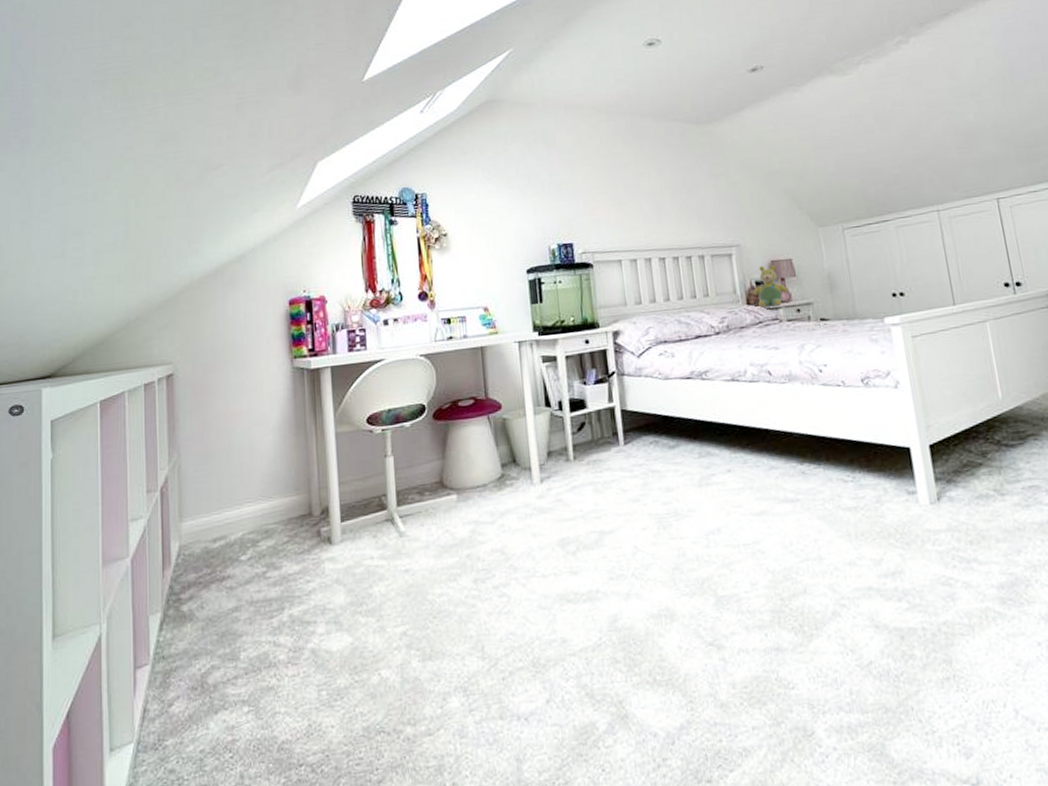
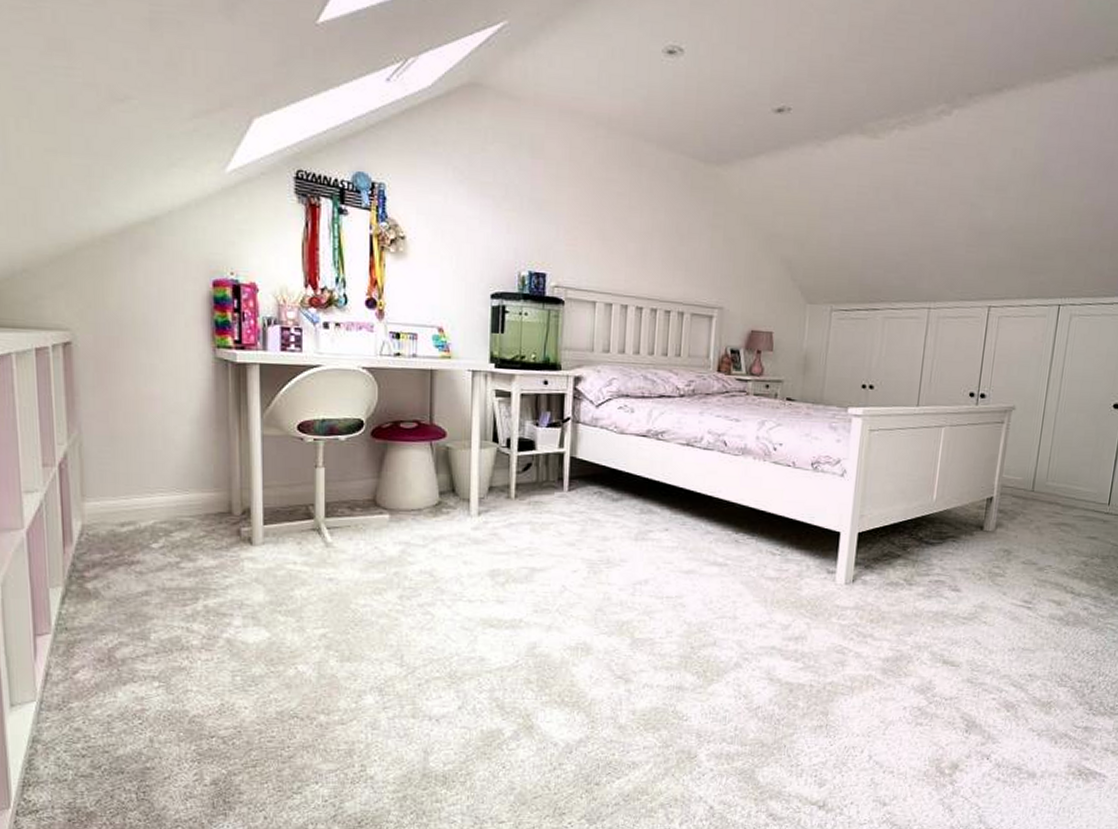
teddy bear: present [753,265,788,309] -> none [726,334,762,380]

